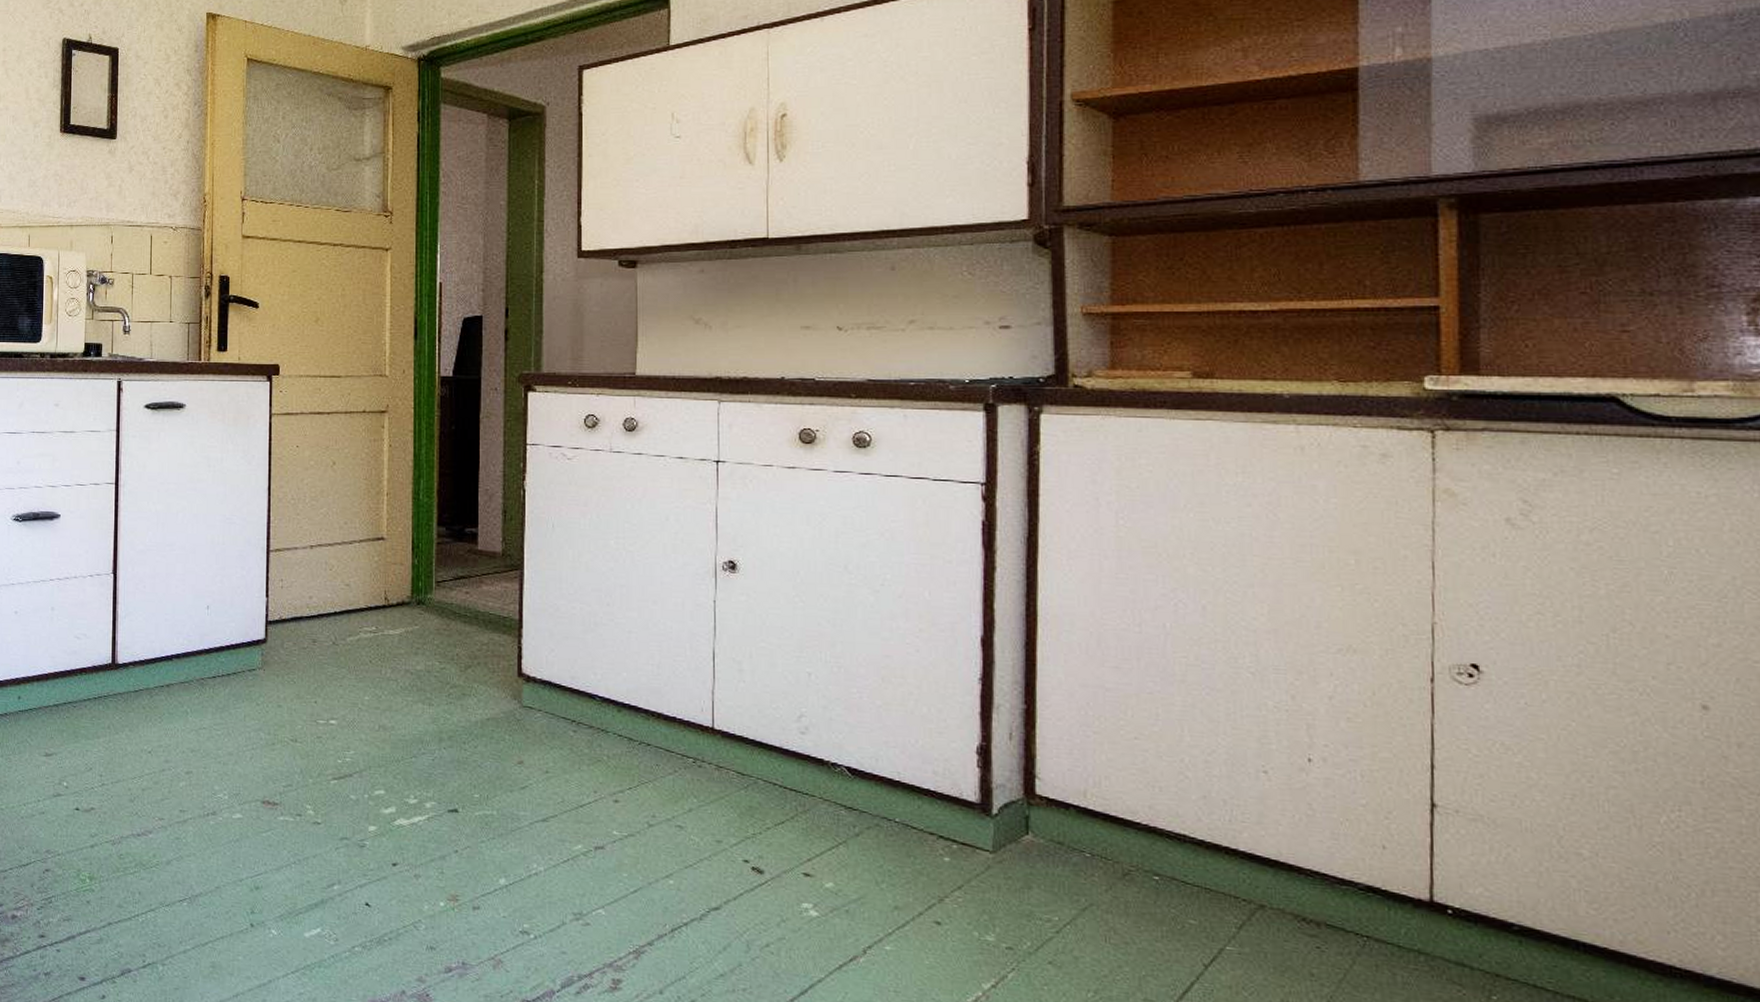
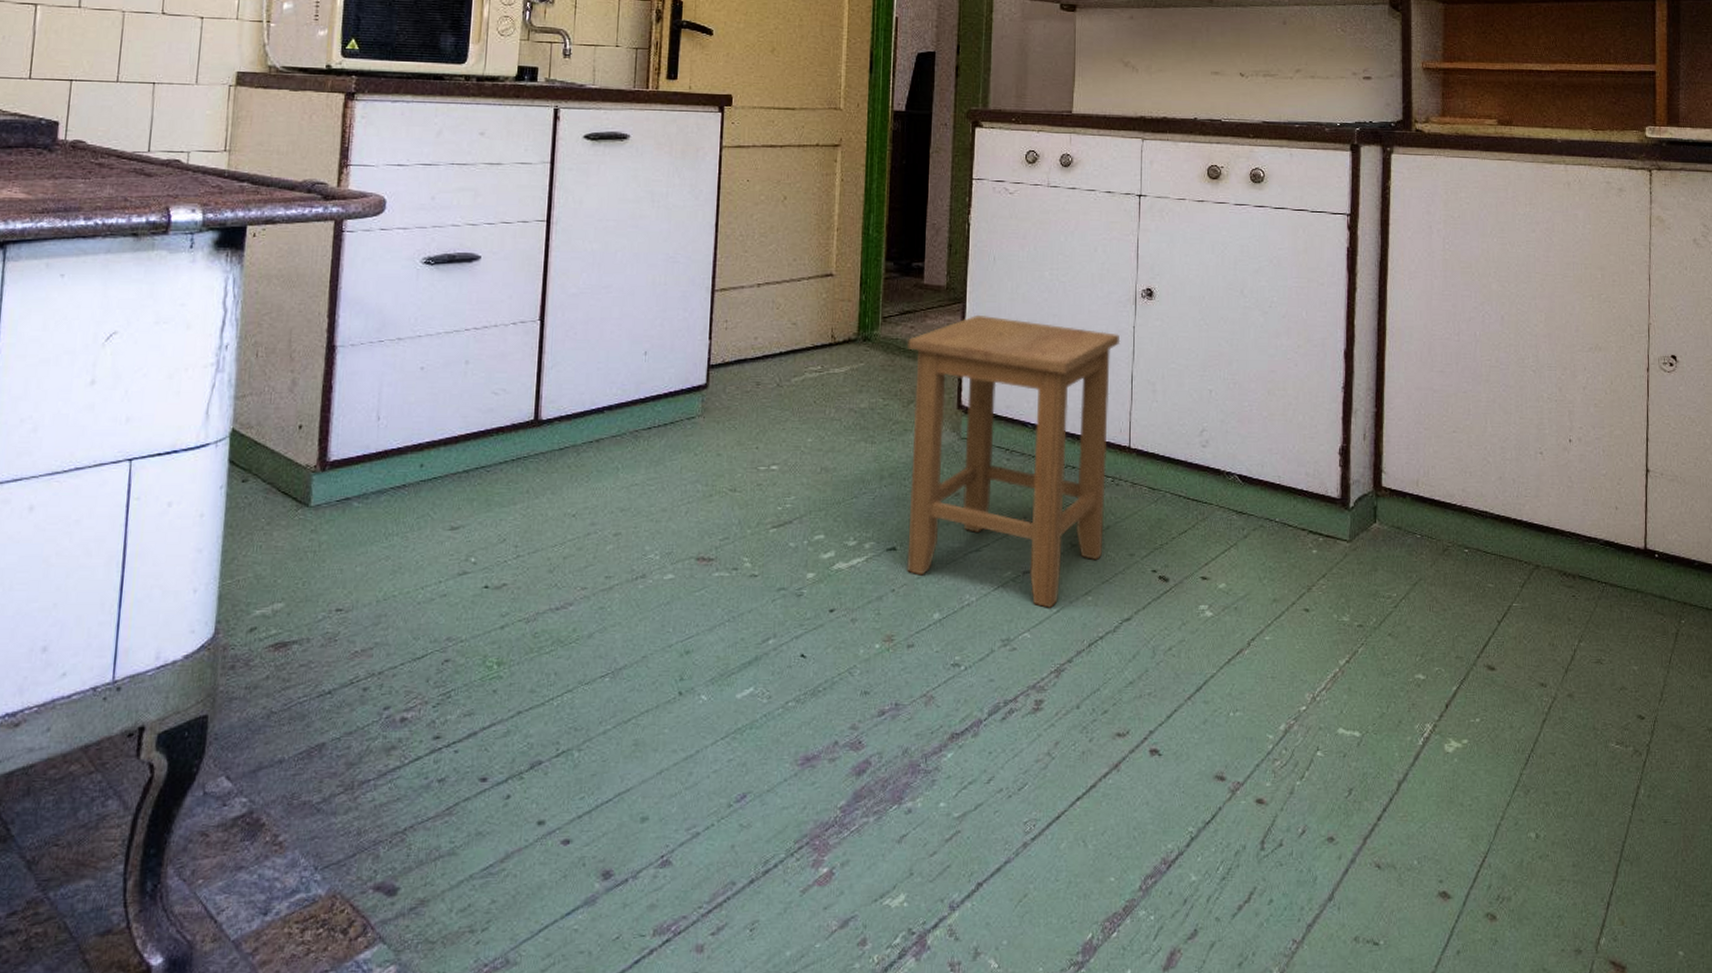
stool: none [463,582,699,887] -> present [907,314,1121,608]

